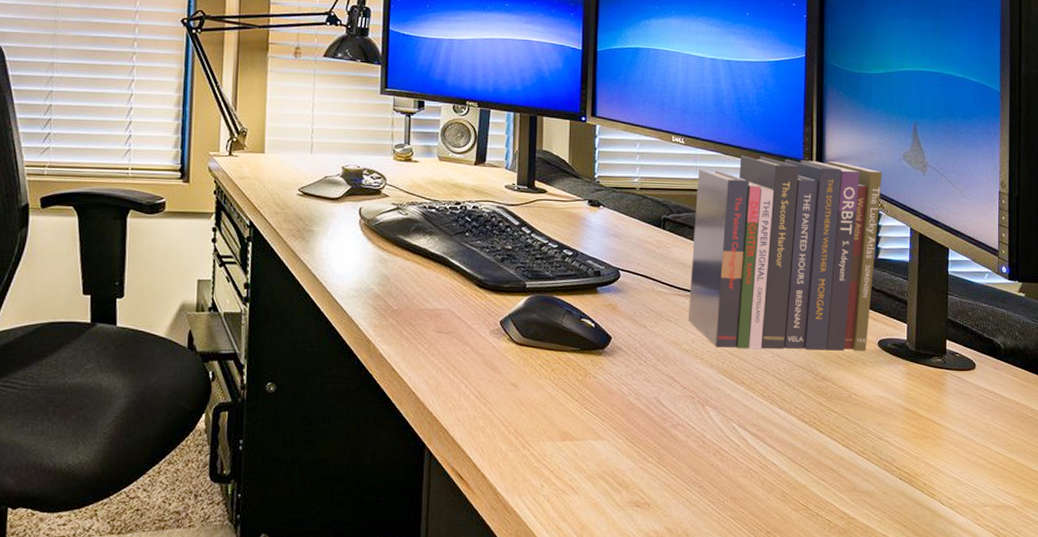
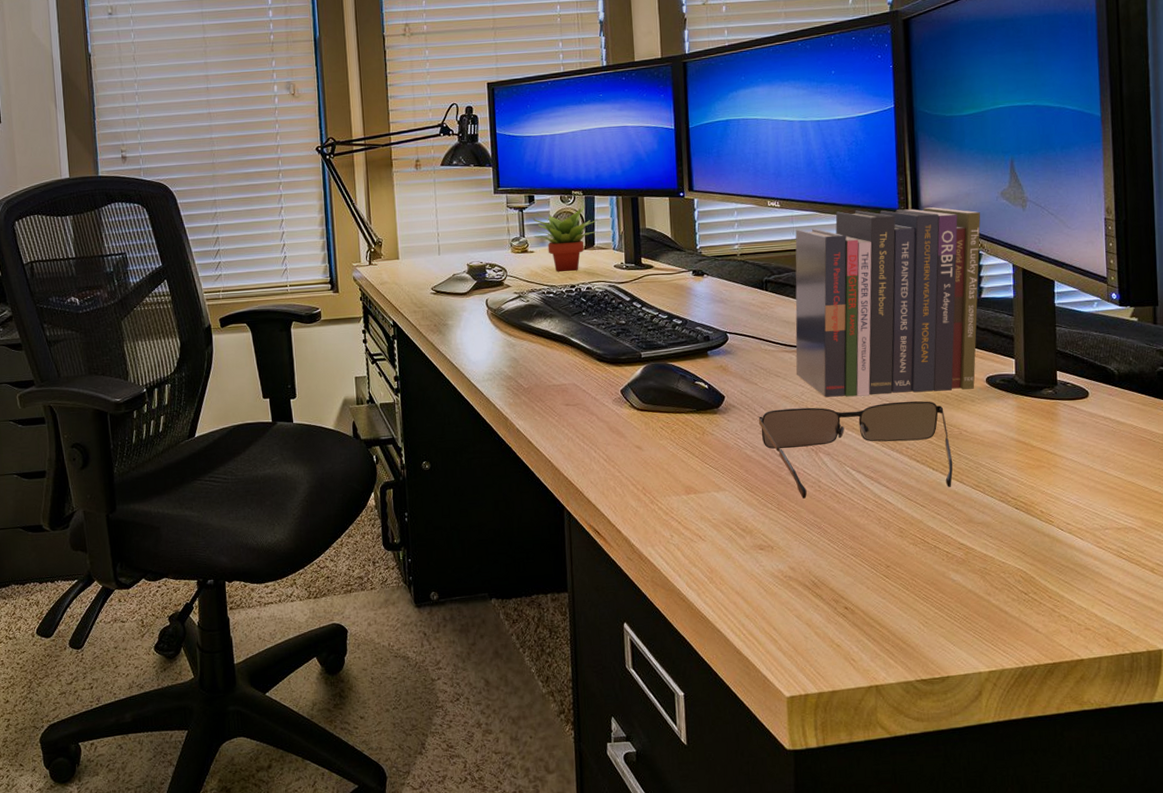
succulent plant: none [420,117,491,188] -> present [532,204,597,273]
eyeglasses: none [645,356,841,454] -> present [758,401,953,499]

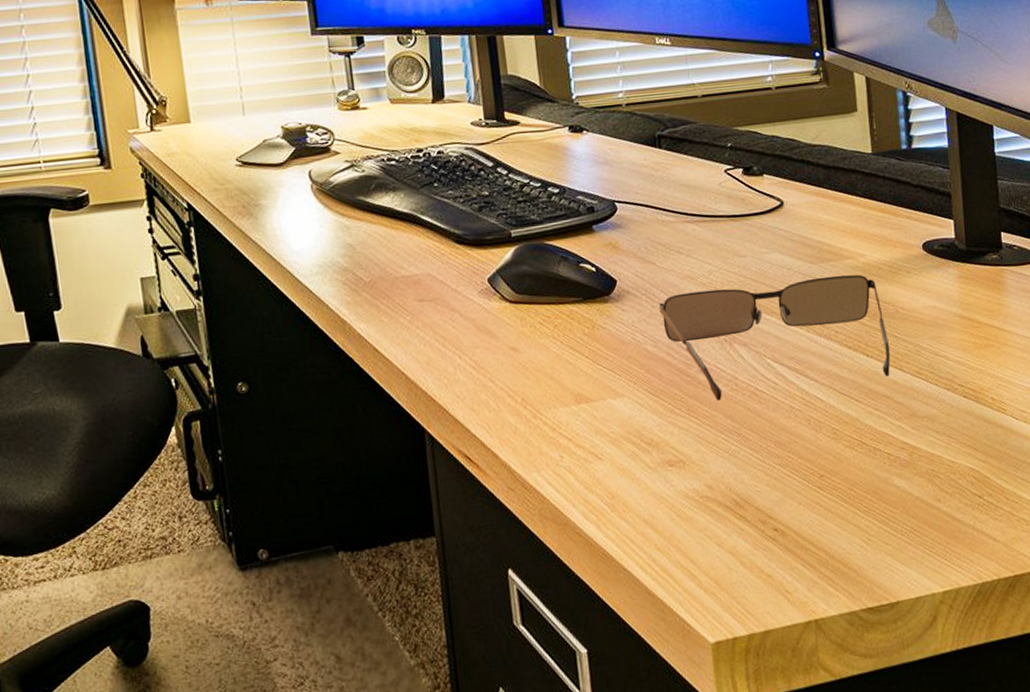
succulent plant: present [532,204,597,273] -> none [363,46,447,134]
books: present [795,207,981,397] -> none [691,41,910,276]

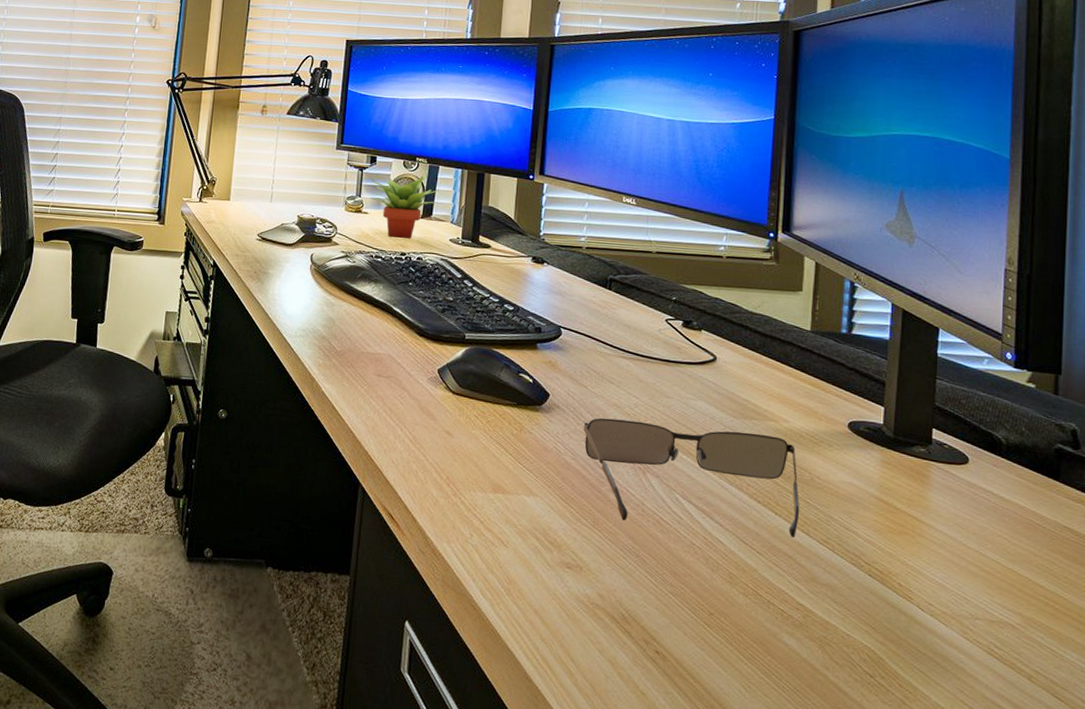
succulent plant: none [363,46,447,134] -> present [370,173,439,240]

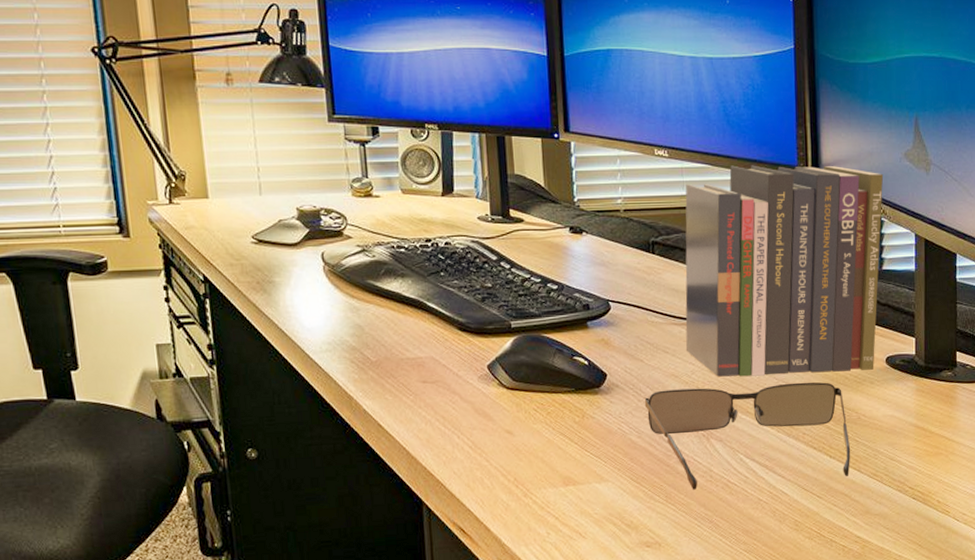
succulent plant: present [370,173,439,240] -> none [377,141,457,223]
books: none [631,218,861,432] -> present [685,165,884,377]

